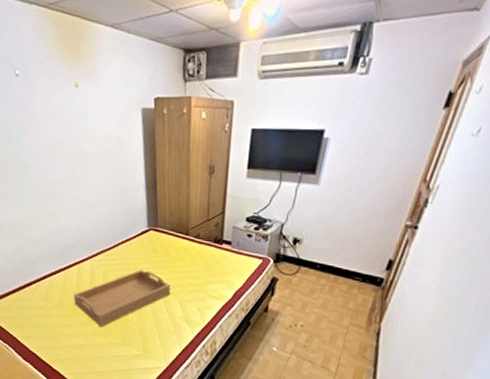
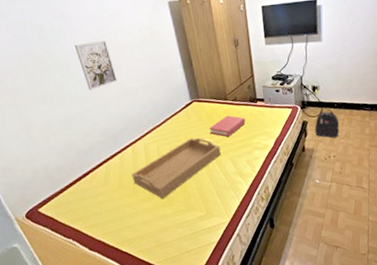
wall art: none [35,143,74,197] -> present [74,40,117,90]
hardback book: none [162,253,205,278] -> present [209,115,246,138]
backpack: none [284,267,318,305] -> present [314,108,340,138]

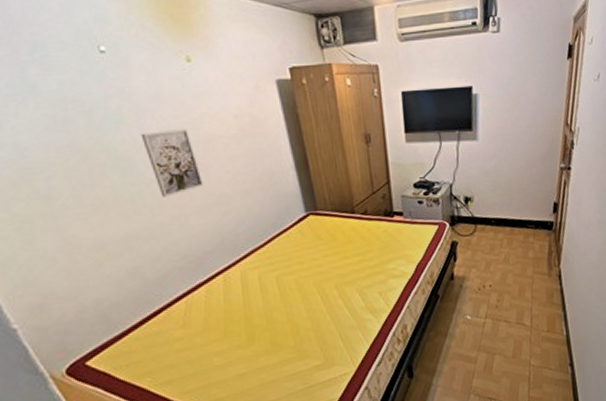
serving tray: present [132,137,221,199] -> none [223,262,345,345]
hardback book: present [209,115,246,138] -> none [330,233,379,263]
backpack: present [314,108,340,138] -> none [466,225,497,263]

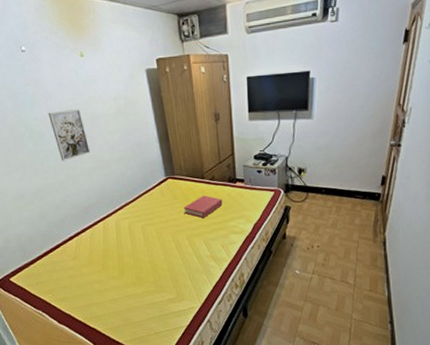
hardback book: none [330,233,379,263] -> present [183,195,223,219]

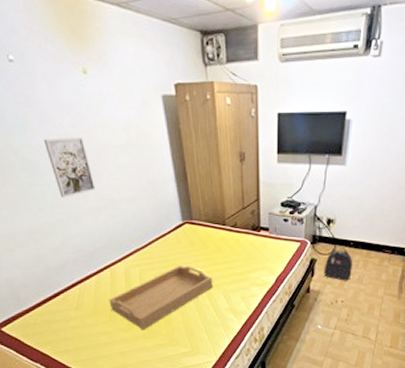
serving tray: none [102,217,195,278] -> present [109,265,213,330]
hardback book: present [183,195,223,219] -> none [201,243,245,269]
backpack: none [298,193,326,227] -> present [324,246,353,281]

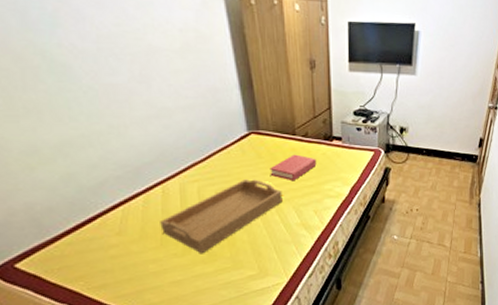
wall art: present [43,137,96,198] -> none [79,38,145,106]
hardback book: none [201,243,245,269] -> present [270,154,317,182]
backpack: present [324,246,353,281] -> none [398,154,427,189]

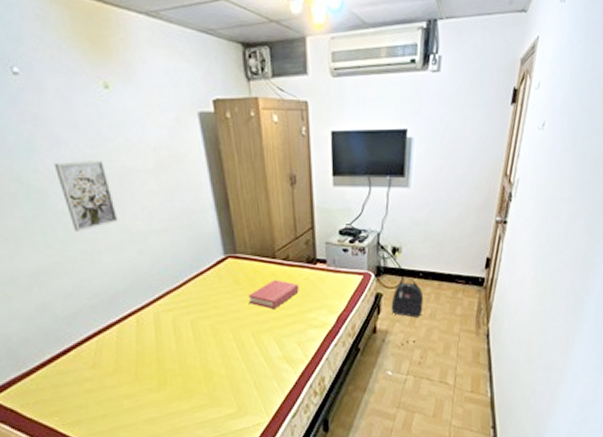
wall art: none [79,38,145,106] -> present [54,161,118,232]
serving tray: present [160,179,283,254] -> none [134,307,263,390]
backpack: none [398,154,427,189] -> present [391,277,424,318]

